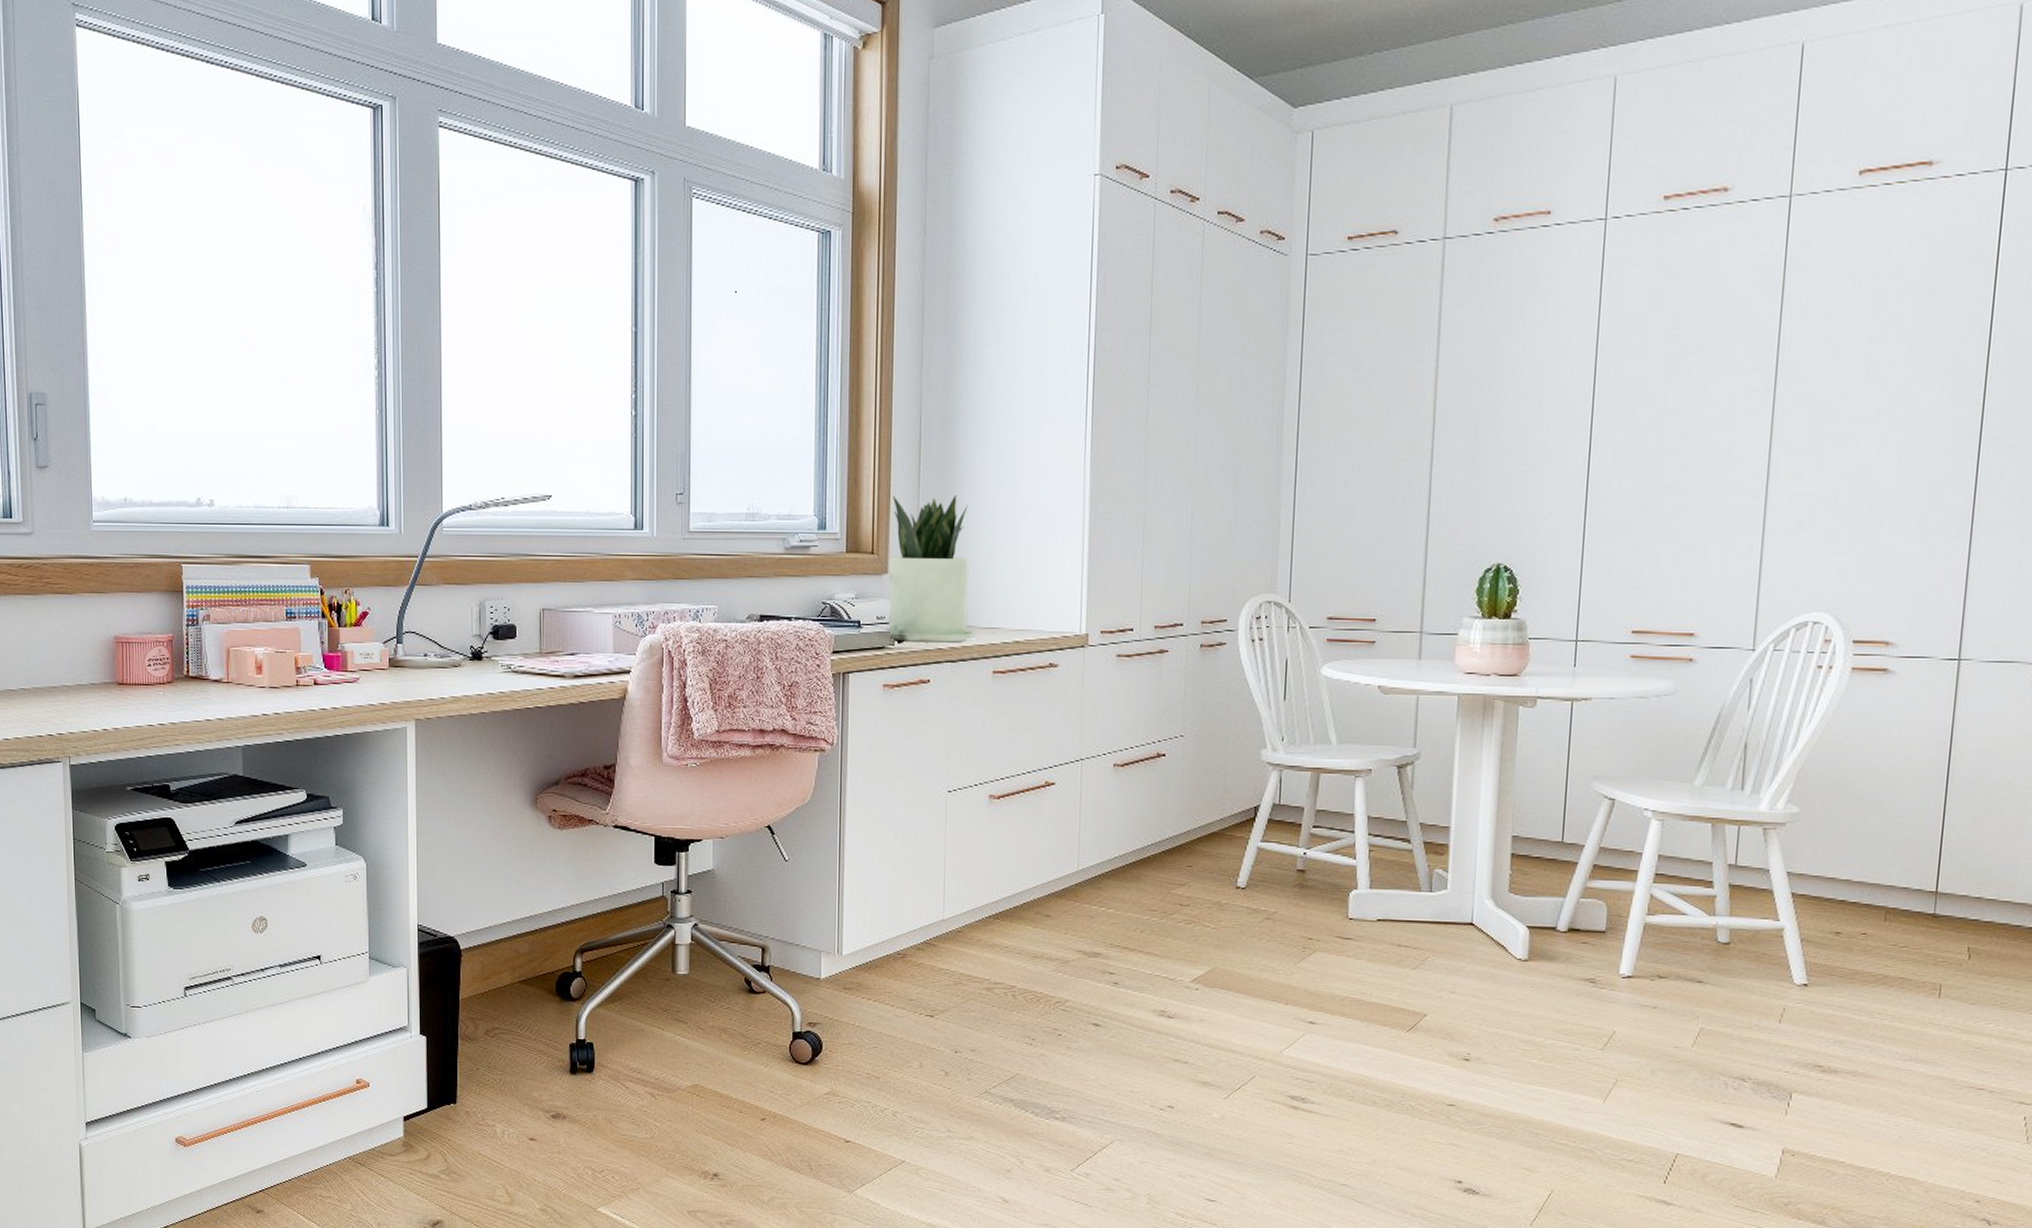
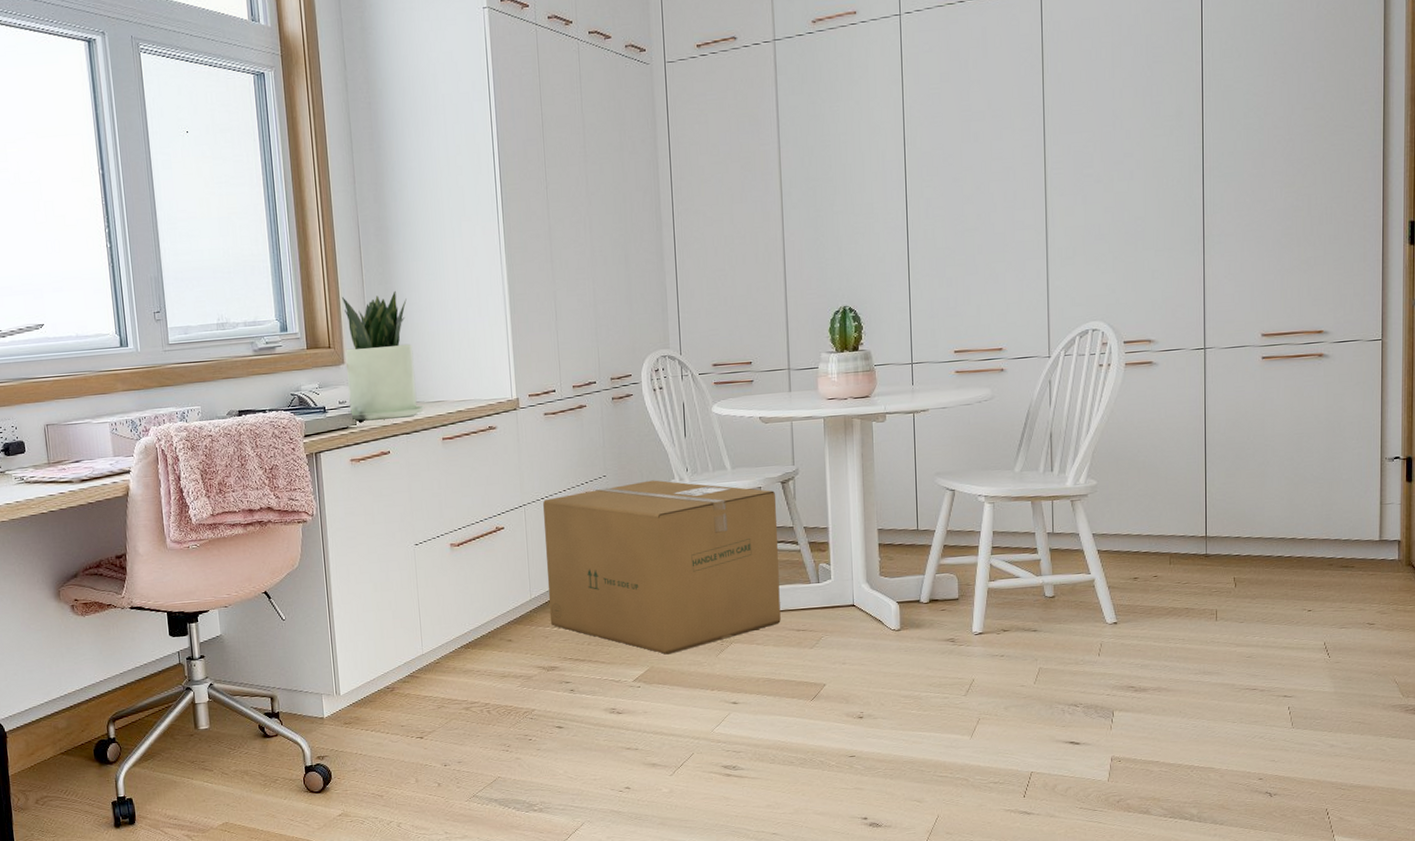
box: none [1098,747,1389,955] -> present [543,480,781,655]

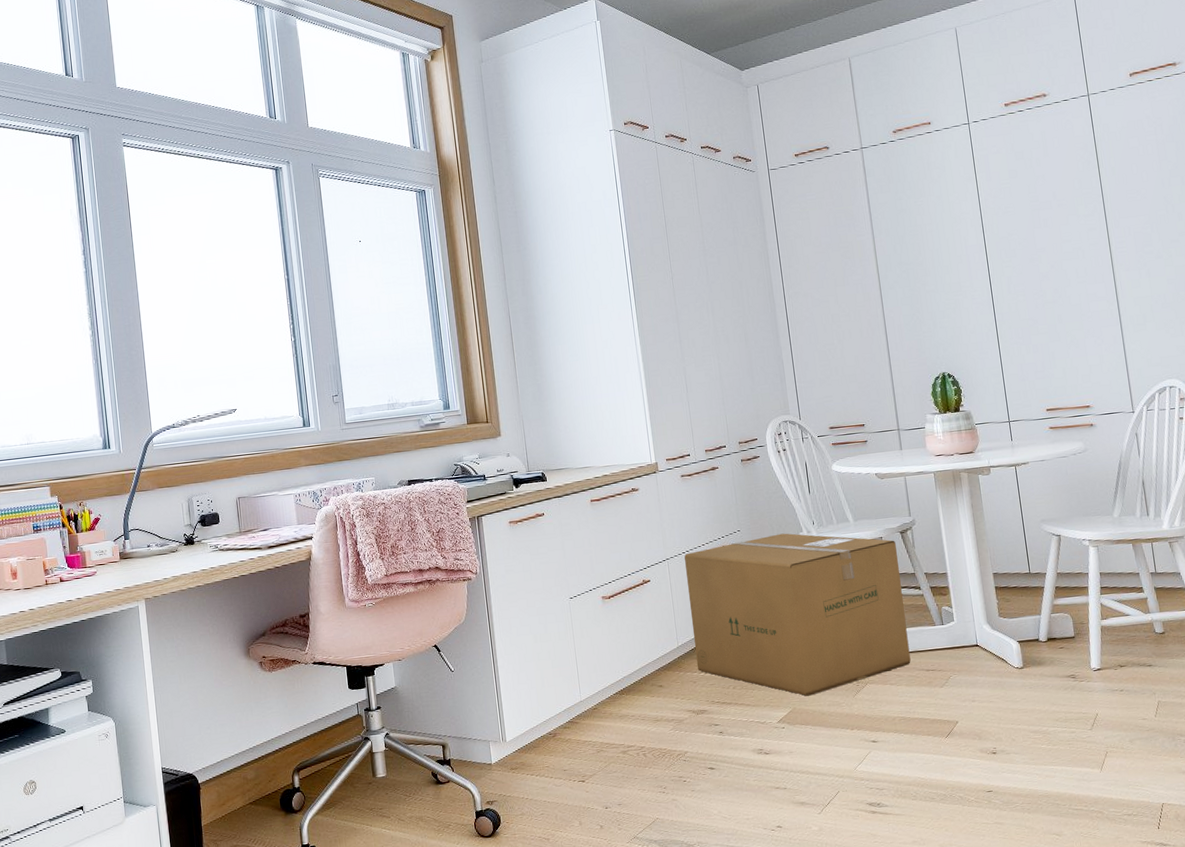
planter: present [341,290,425,421] -> none [496,370,574,487]

